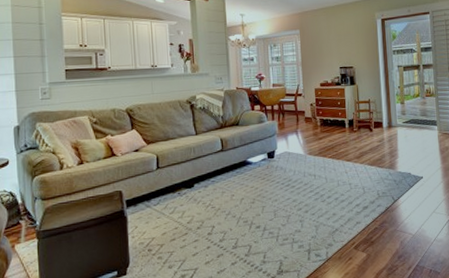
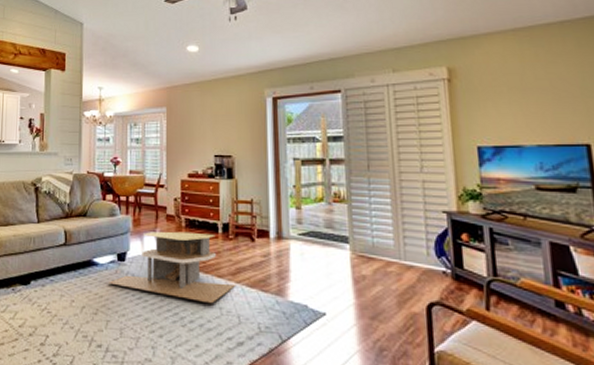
coffee table: none [262,129,361,182] -> present [108,231,236,304]

